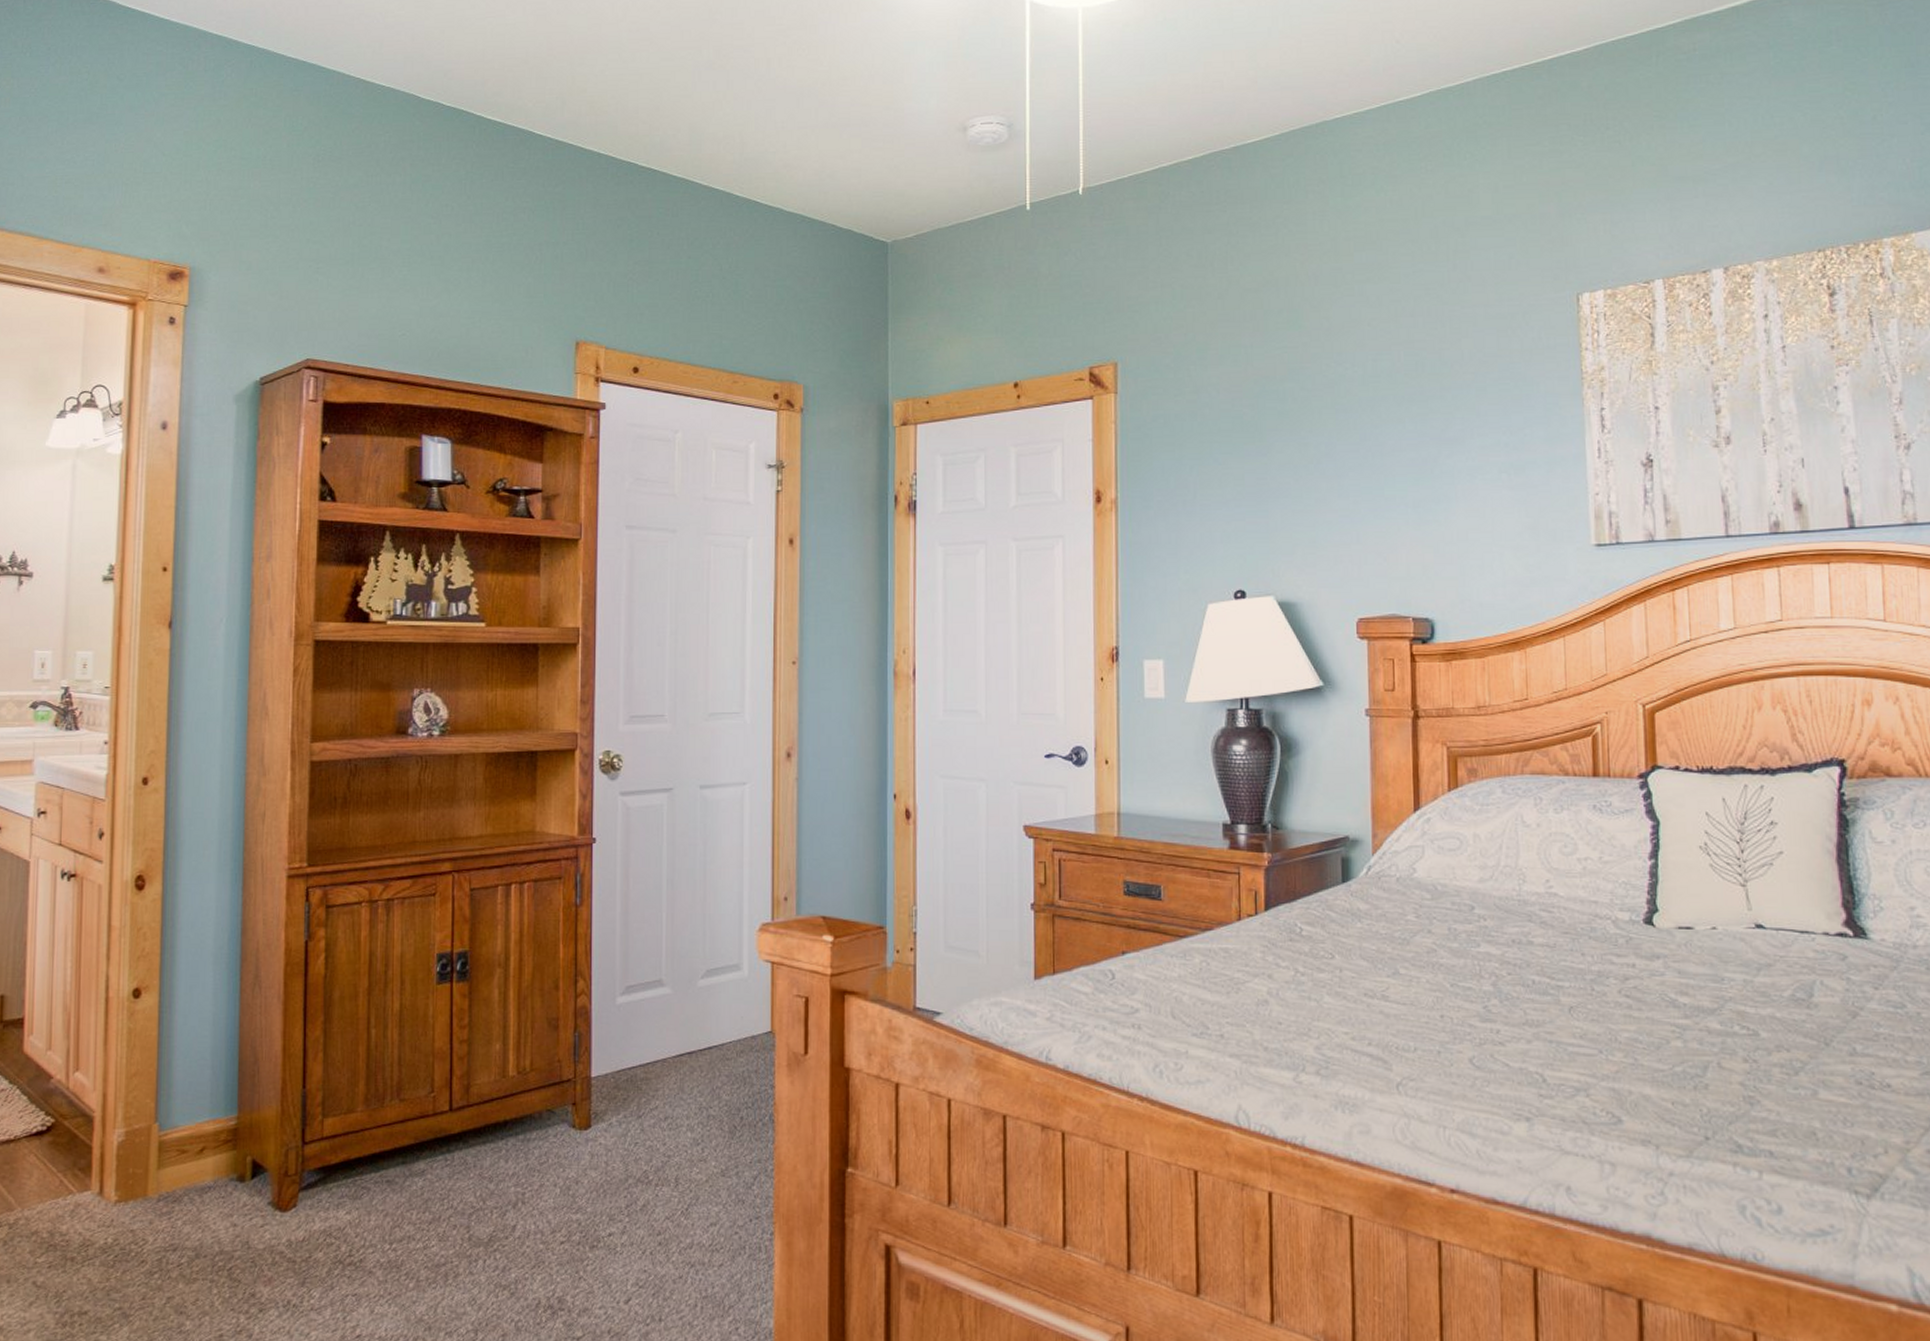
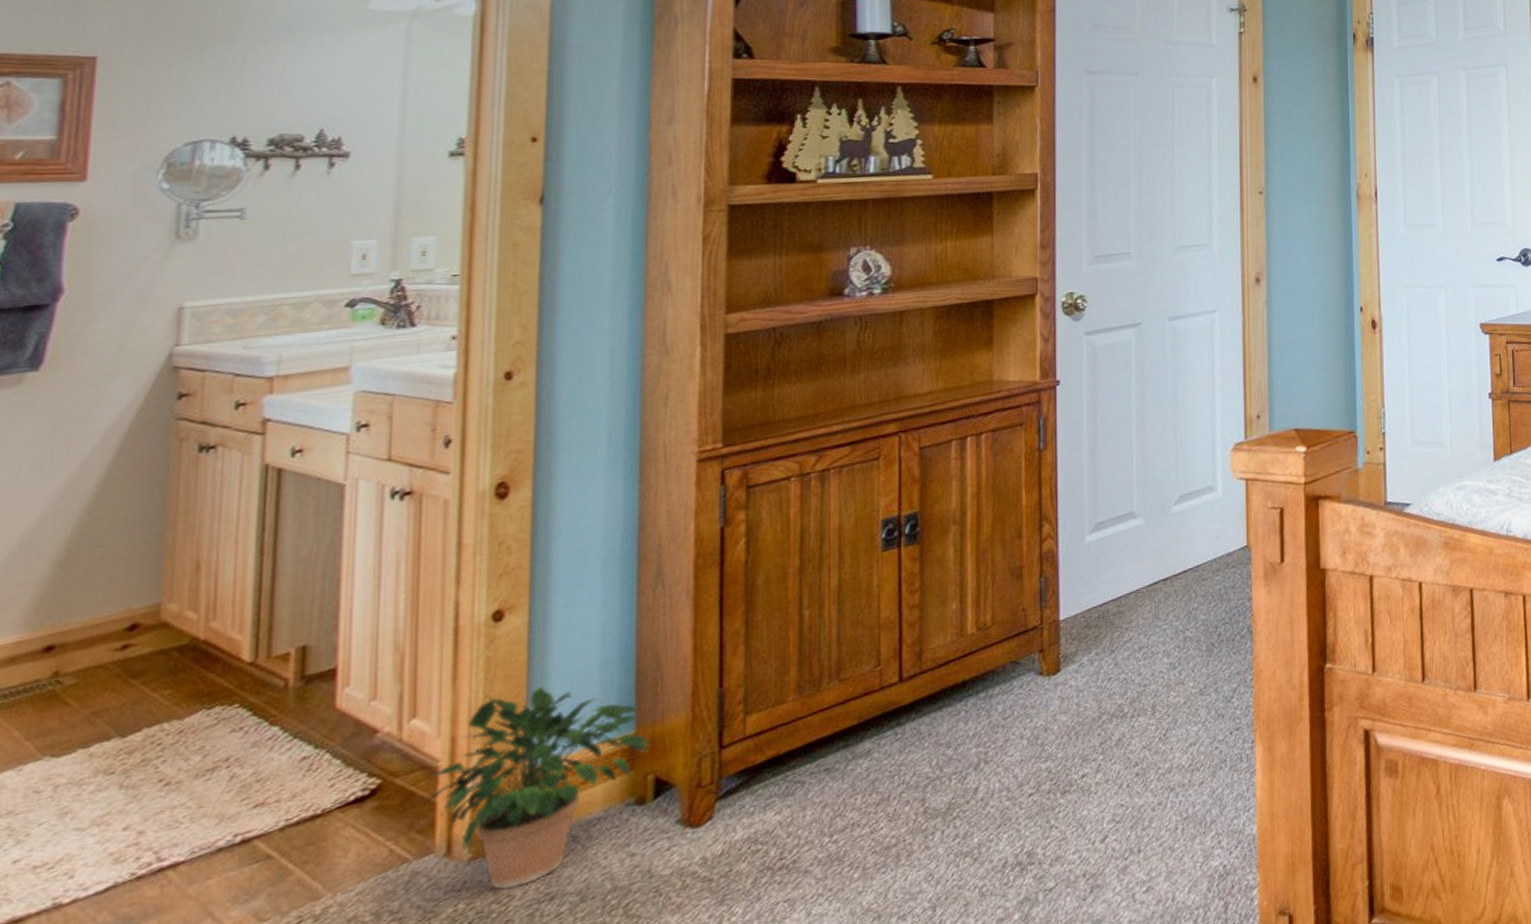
potted plant: none [83,1061,249,1235] -> present [422,686,650,890]

